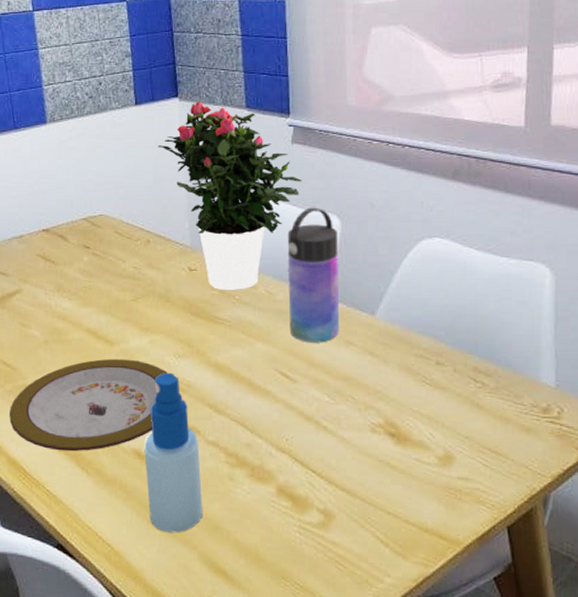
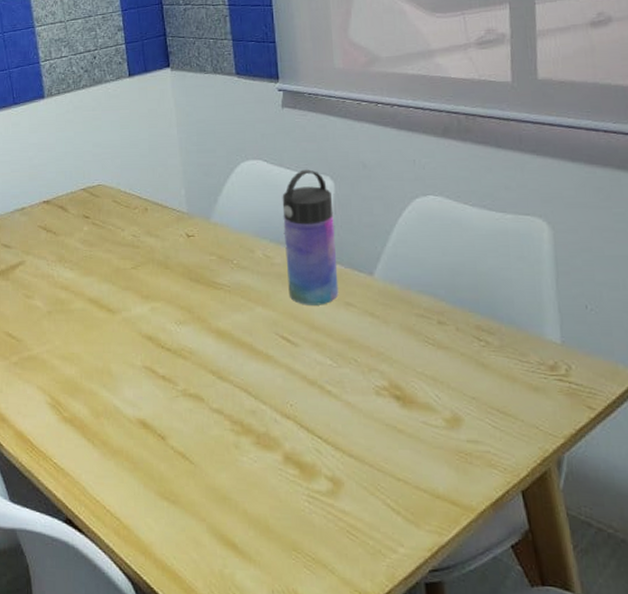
plate: present [9,358,168,452] -> none [16,327,170,423]
spray bottle: present [144,372,203,533] -> none [149,339,210,505]
potted flower: present [157,101,302,291] -> none [151,70,294,256]

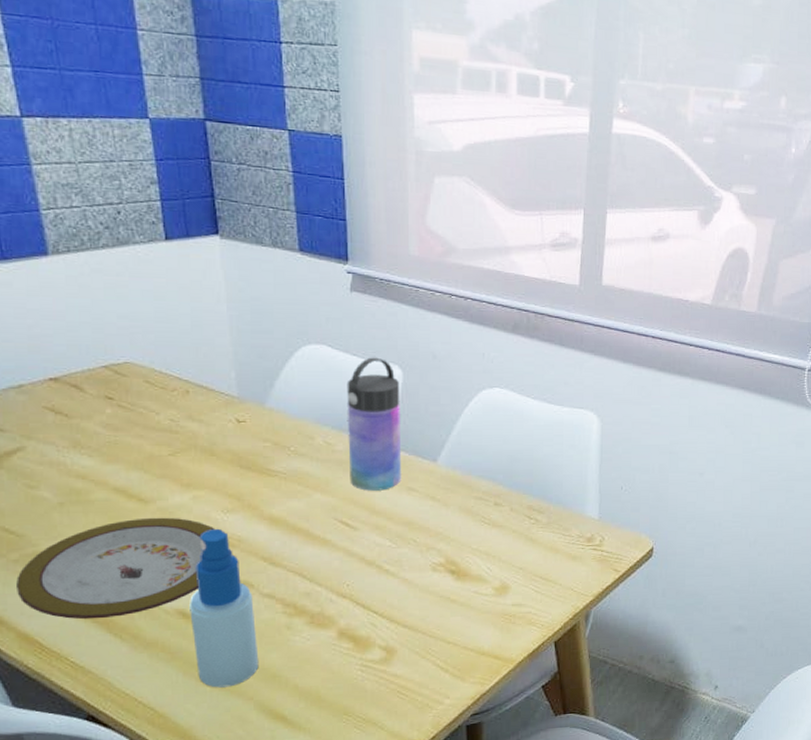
plate: none [16,327,170,423] -> present [16,517,215,620]
spray bottle: none [149,339,210,505] -> present [190,528,259,688]

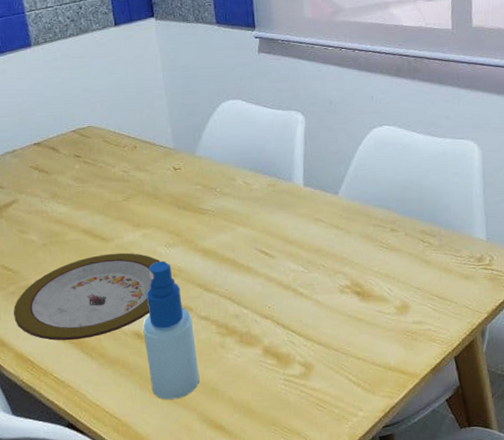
water bottle: present [347,357,402,491] -> none [259,107,309,223]

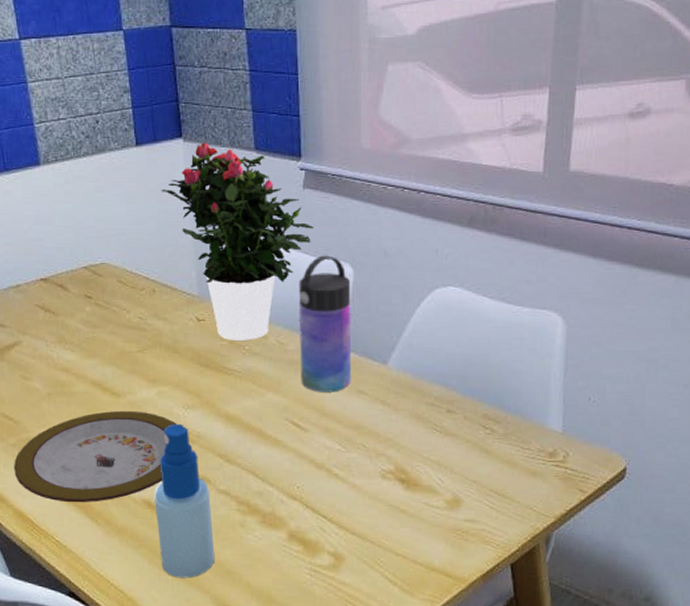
potted flower: none [138,20,269,185] -> present [161,142,314,342]
water bottle: none [259,107,309,223] -> present [298,255,352,393]

